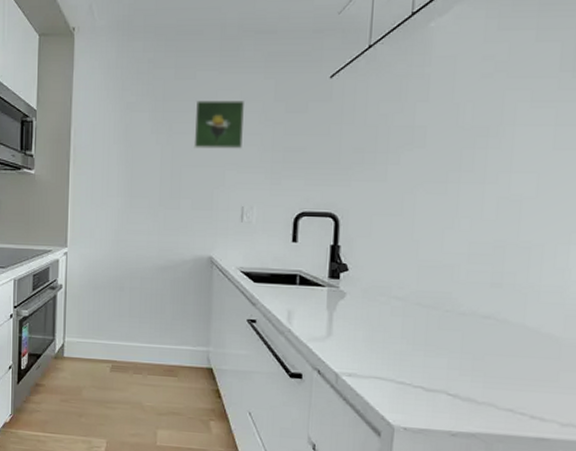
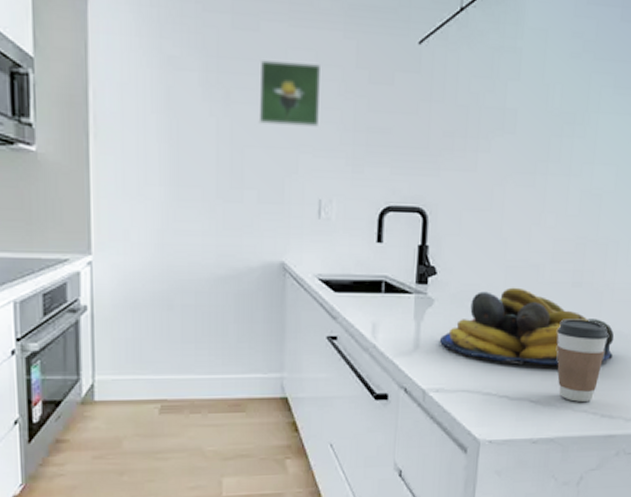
fruit bowl: none [351,285,543,363] -> present [439,287,614,365]
coffee cup: none [476,317,535,401] -> present [556,319,608,402]

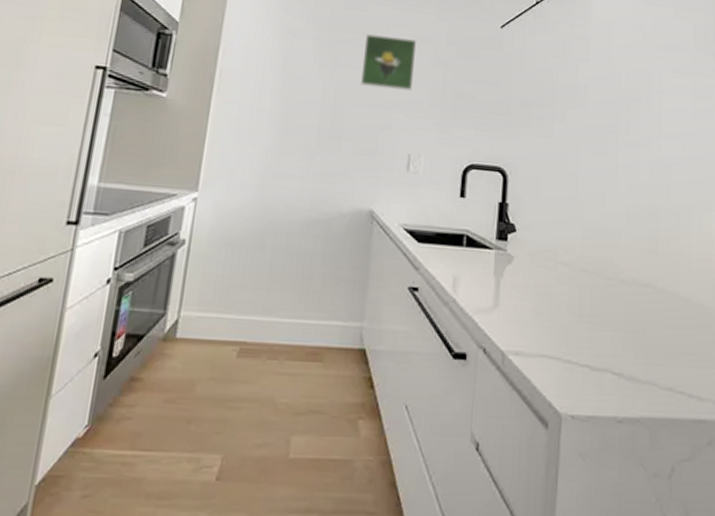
fruit bowl: present [439,287,614,365] -> none [518,249,695,335]
coffee cup: present [556,319,608,402] -> none [636,286,688,378]

